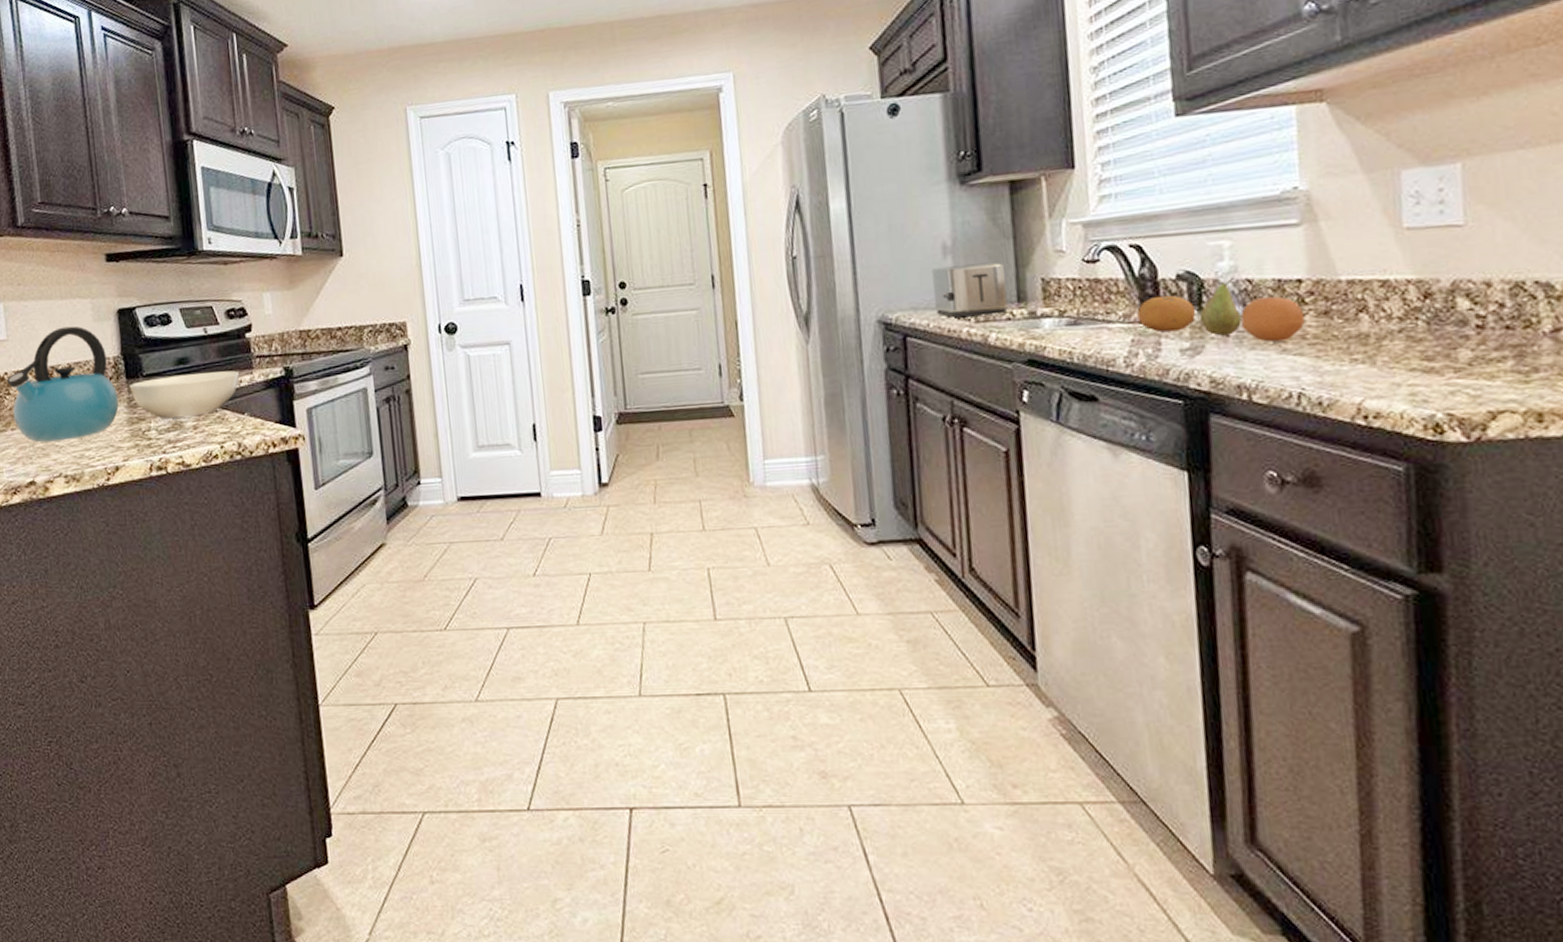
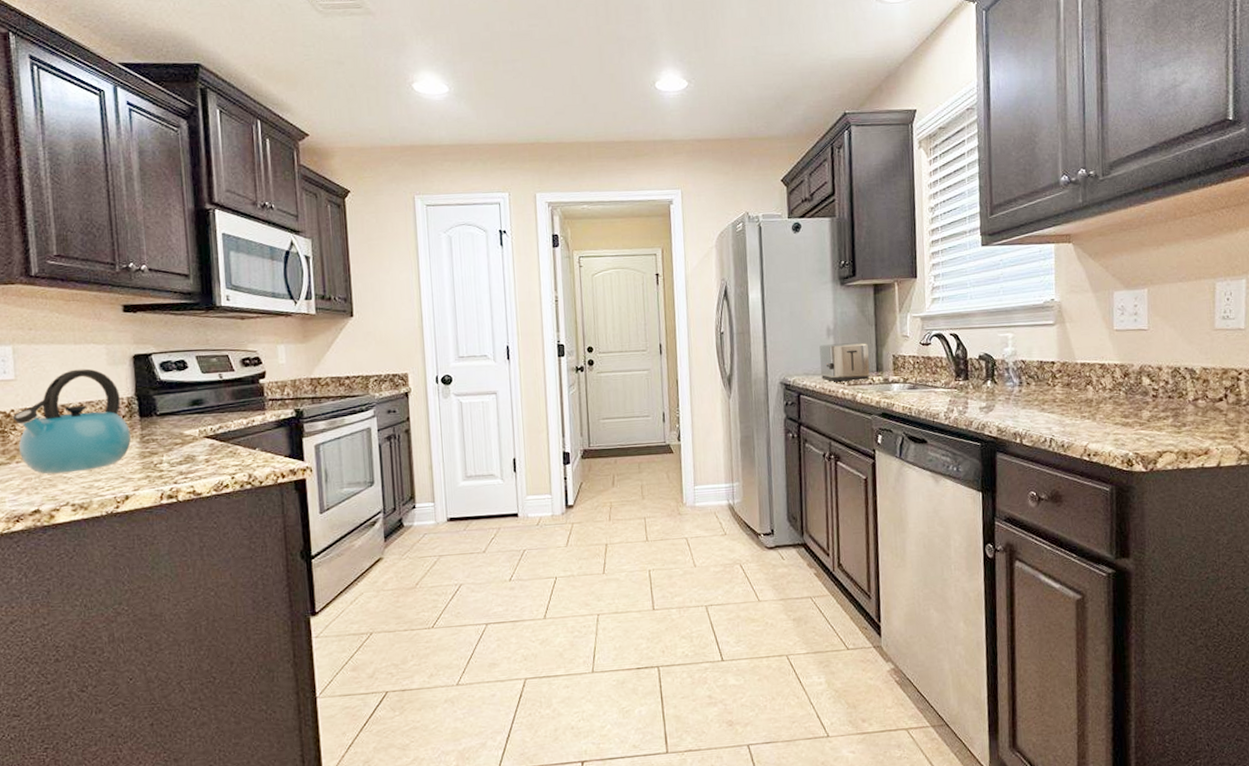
bowl: present [129,370,240,419] -> none [142,411,253,454]
fruit: present [1137,295,1197,333] -> none [953,369,991,396]
fruit: present [1199,276,1242,336] -> none [992,358,1018,399]
fruit: present [1241,296,1306,343] -> none [1017,373,1056,404]

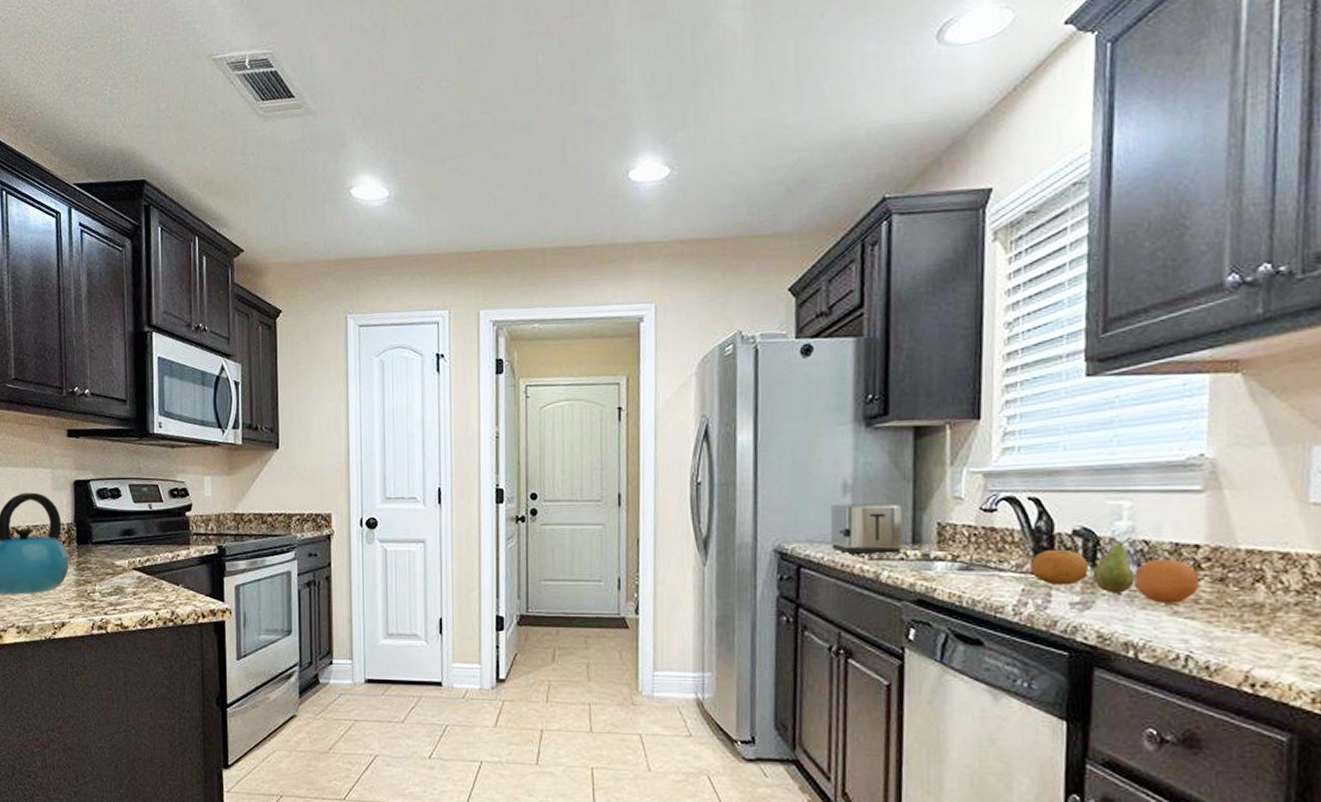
fruit: none [953,369,991,396] -> present [1030,549,1090,585]
fruit: none [992,358,1018,399] -> present [1092,536,1135,593]
fruit: none [1017,373,1056,404] -> present [1134,559,1200,604]

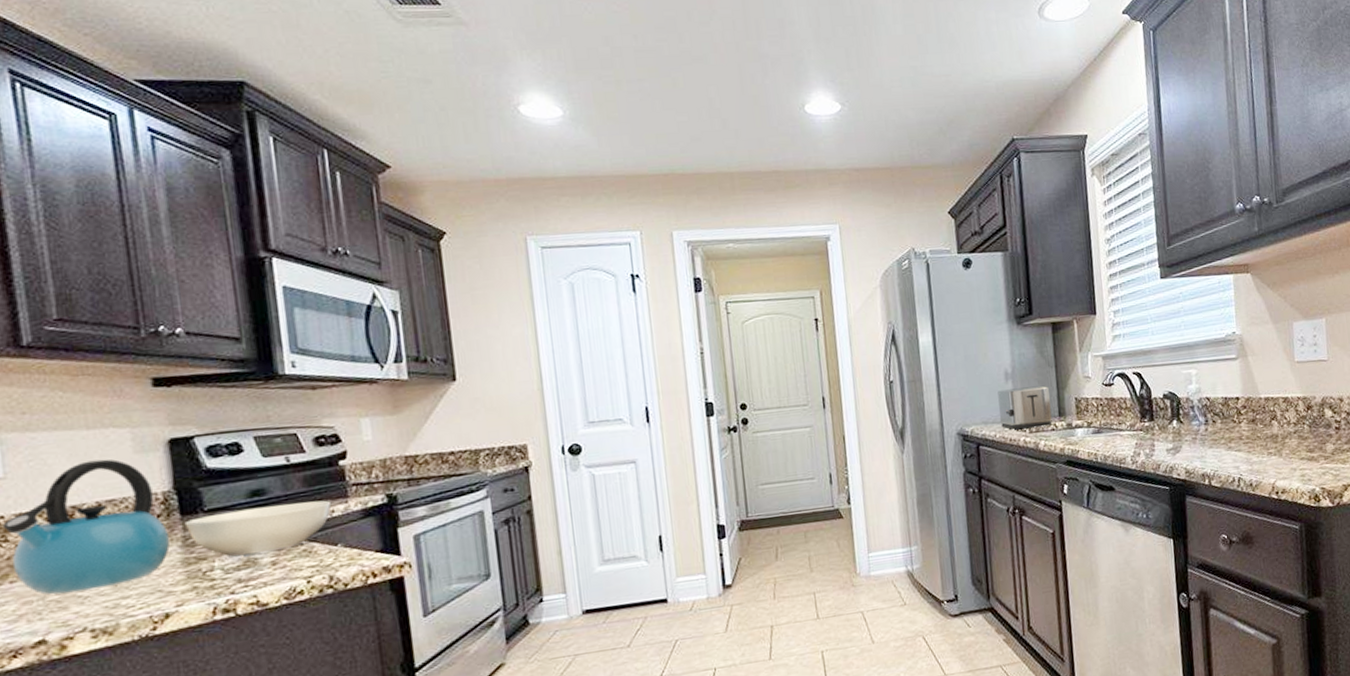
bowl: none [79,544,178,584] -> present [184,500,332,557]
fruit: present [1030,549,1090,585] -> none [1139,409,1177,437]
fruit: present [1092,536,1135,593] -> none [1178,395,1204,439]
fruit: present [1134,559,1200,604] -> none [1203,409,1242,443]

